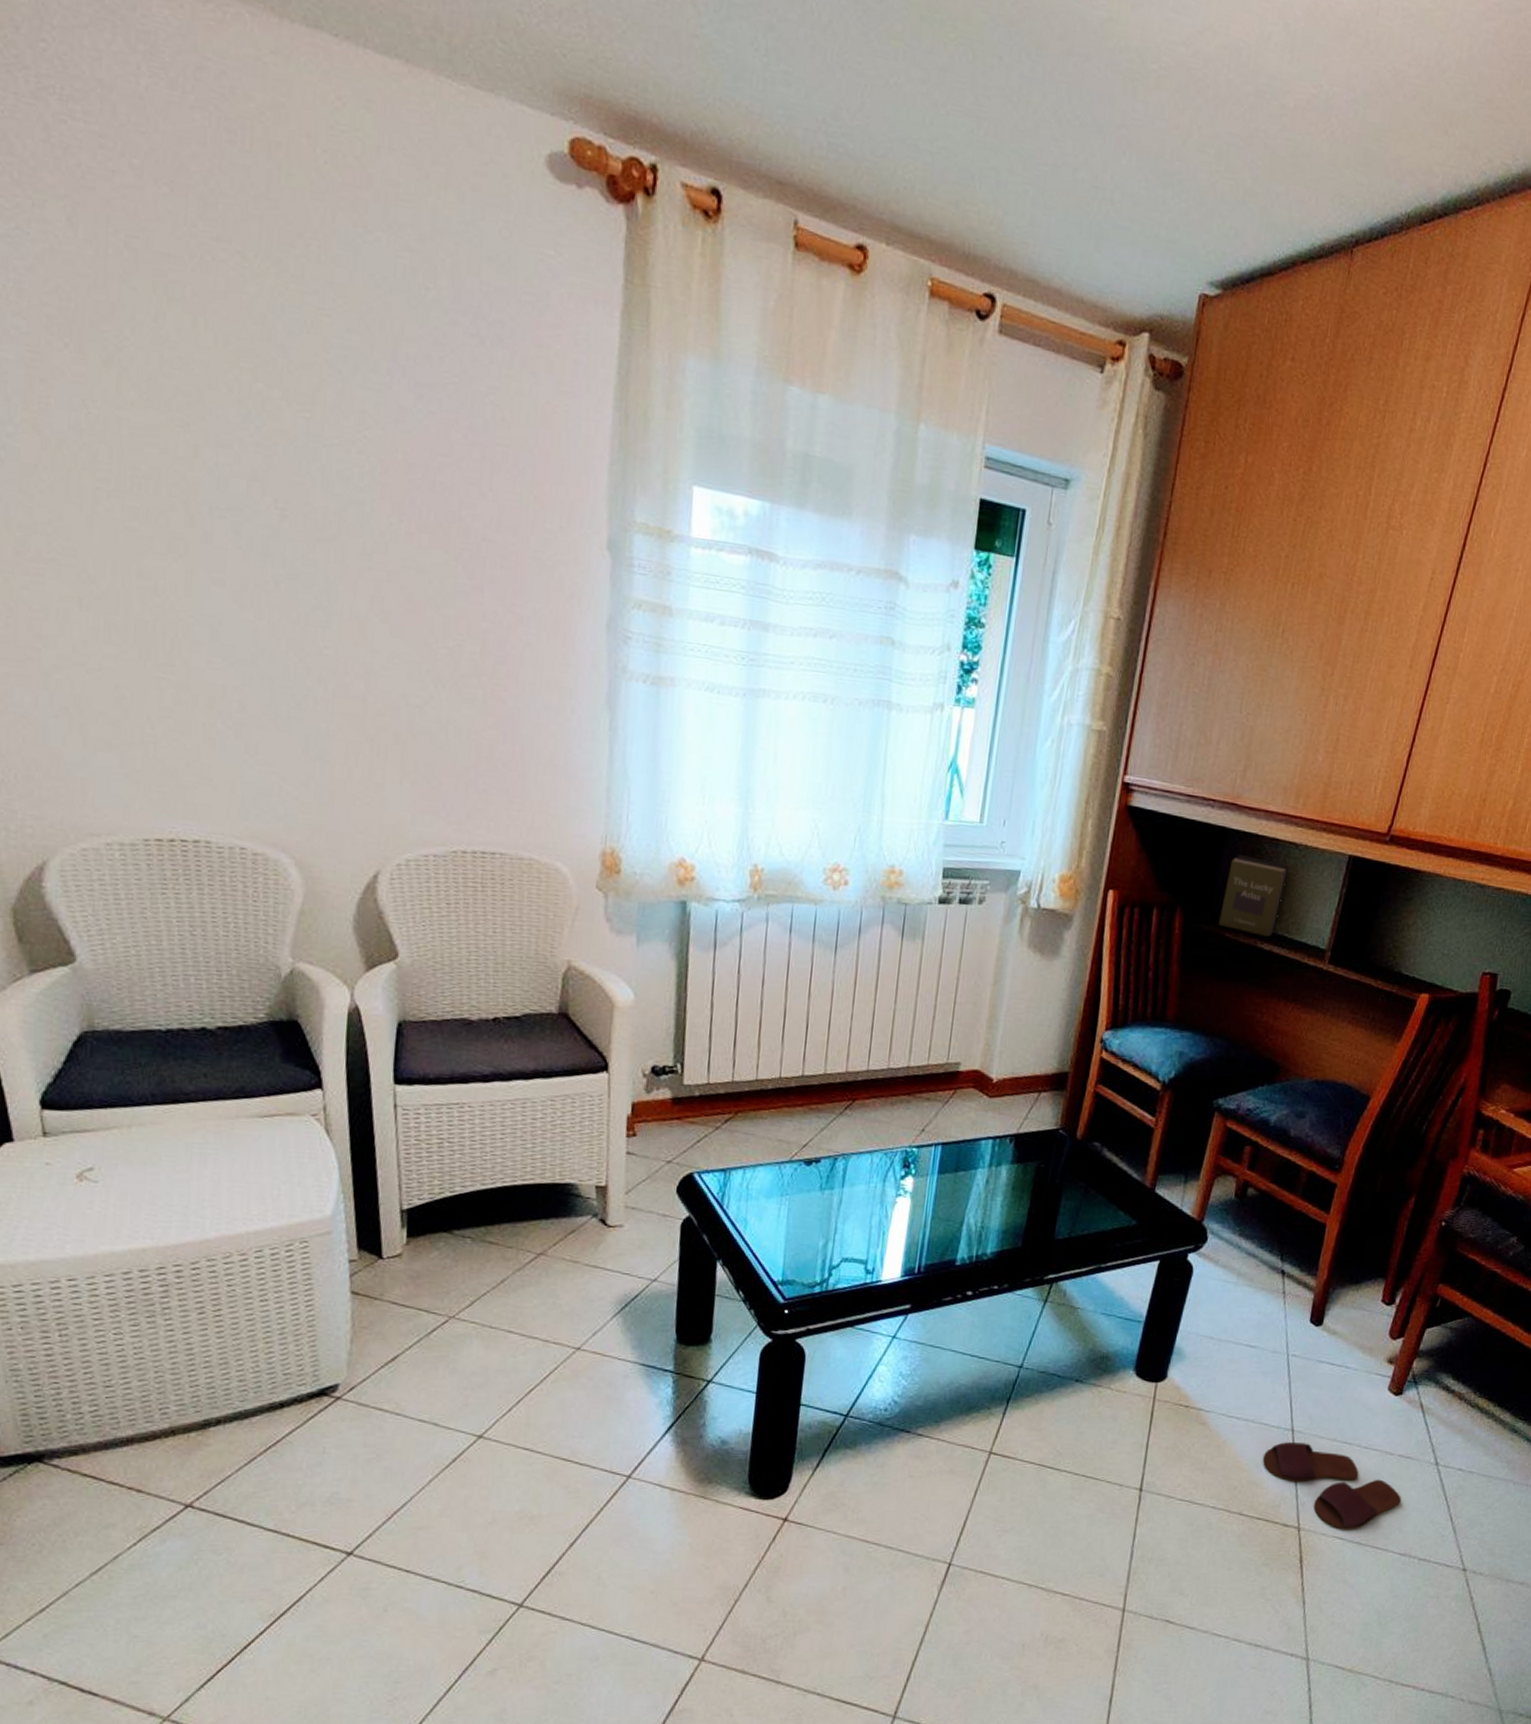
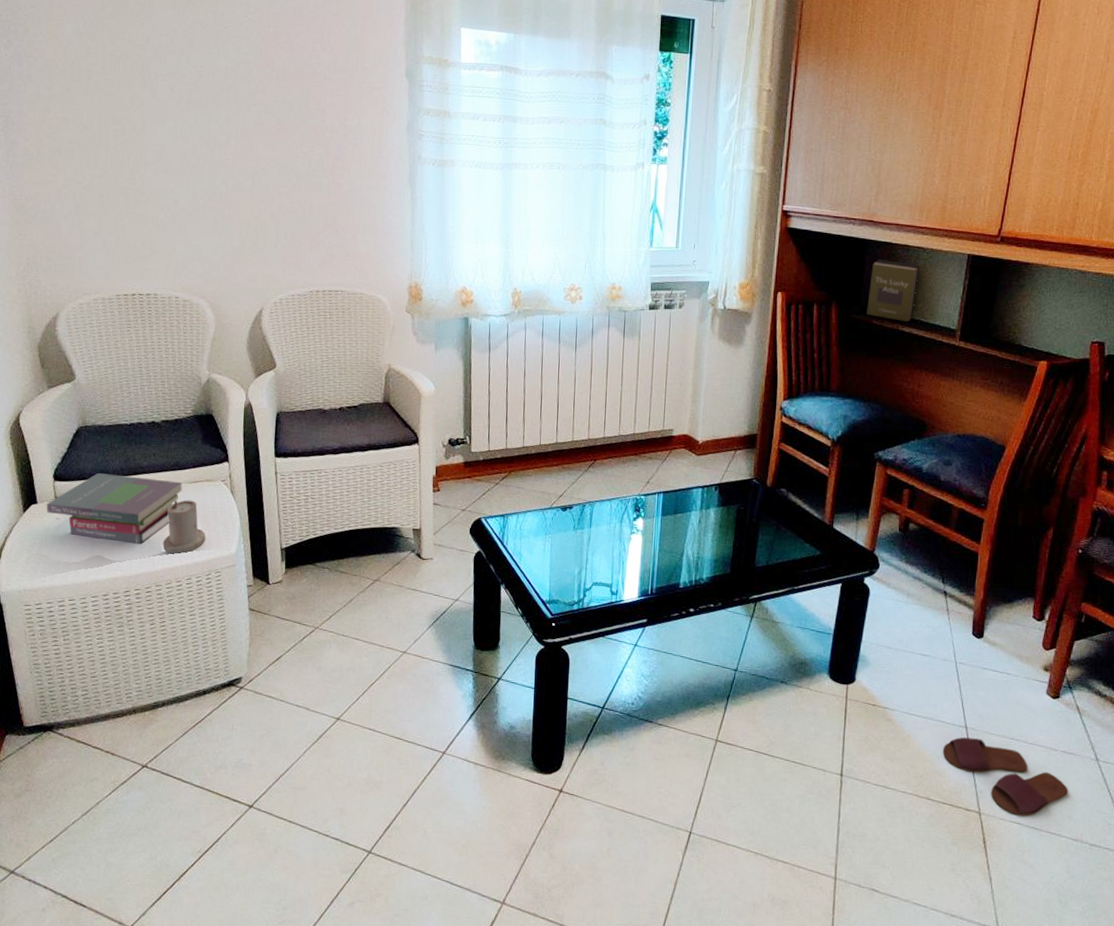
books: none [28,1098,250,1202] -> present [46,472,182,544]
candle: none [217,1140,286,1217] -> present [162,500,206,554]

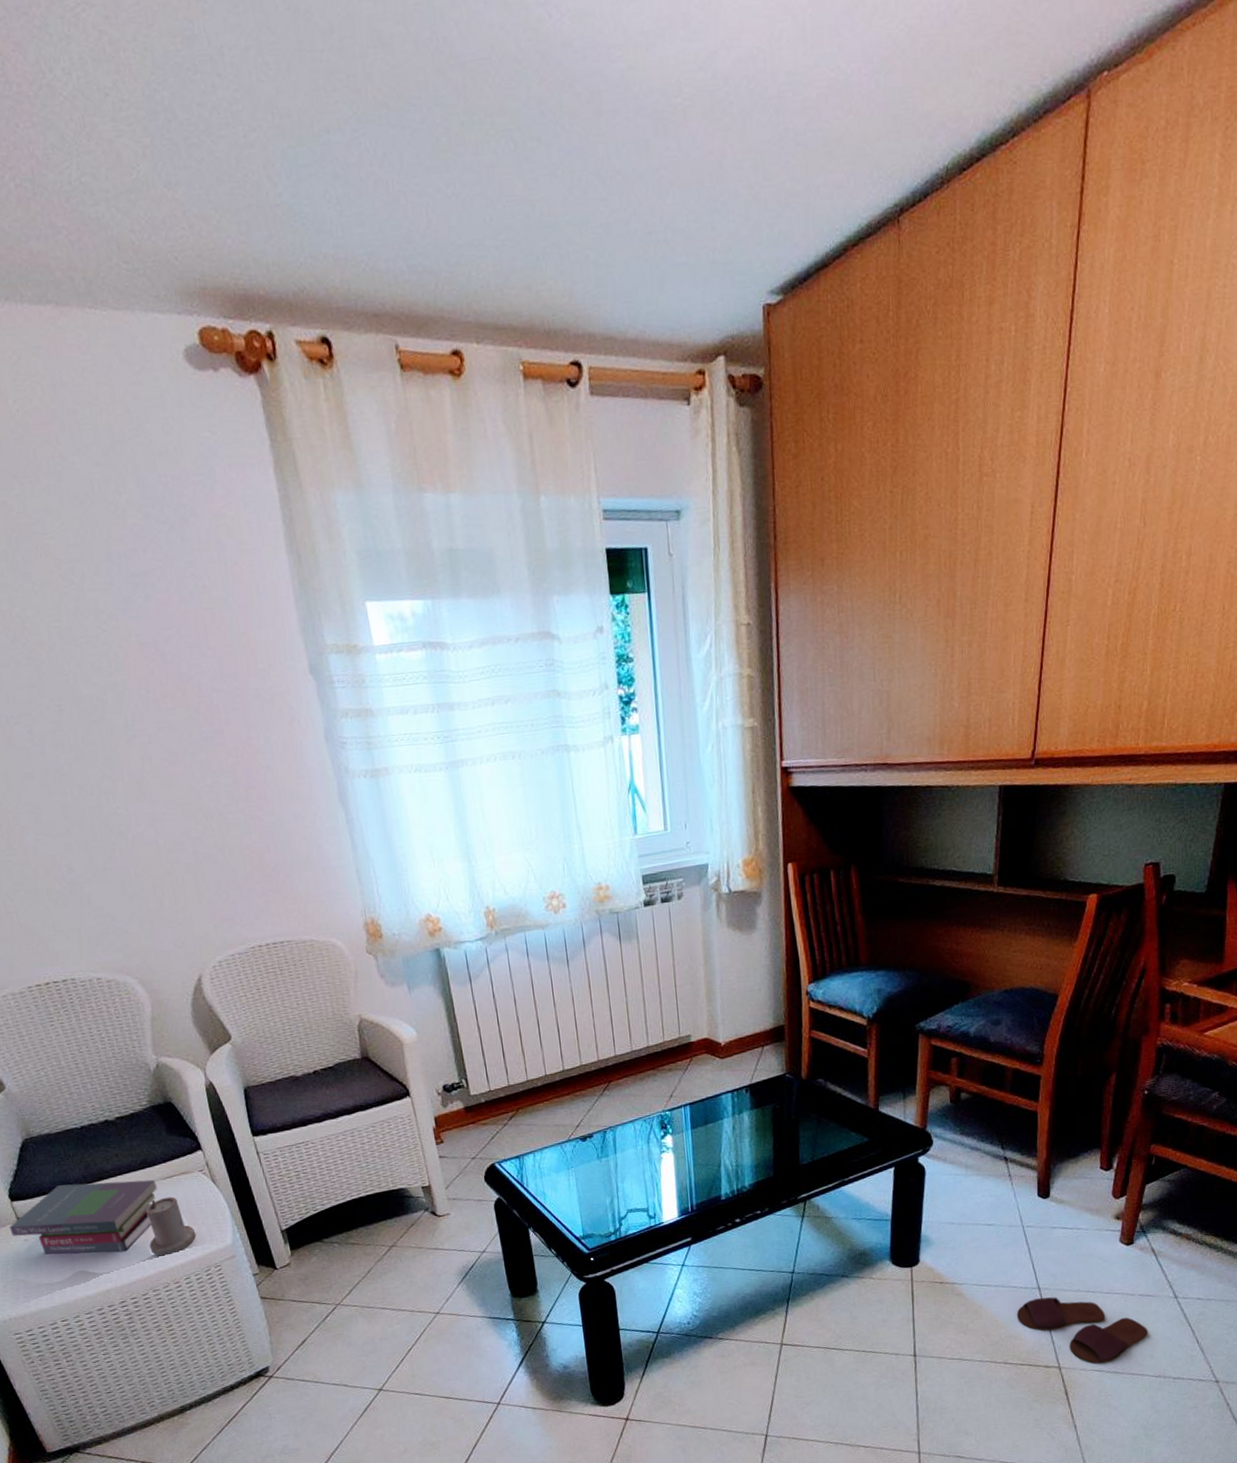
books: present [867,259,920,322] -> none [890,806,946,875]

